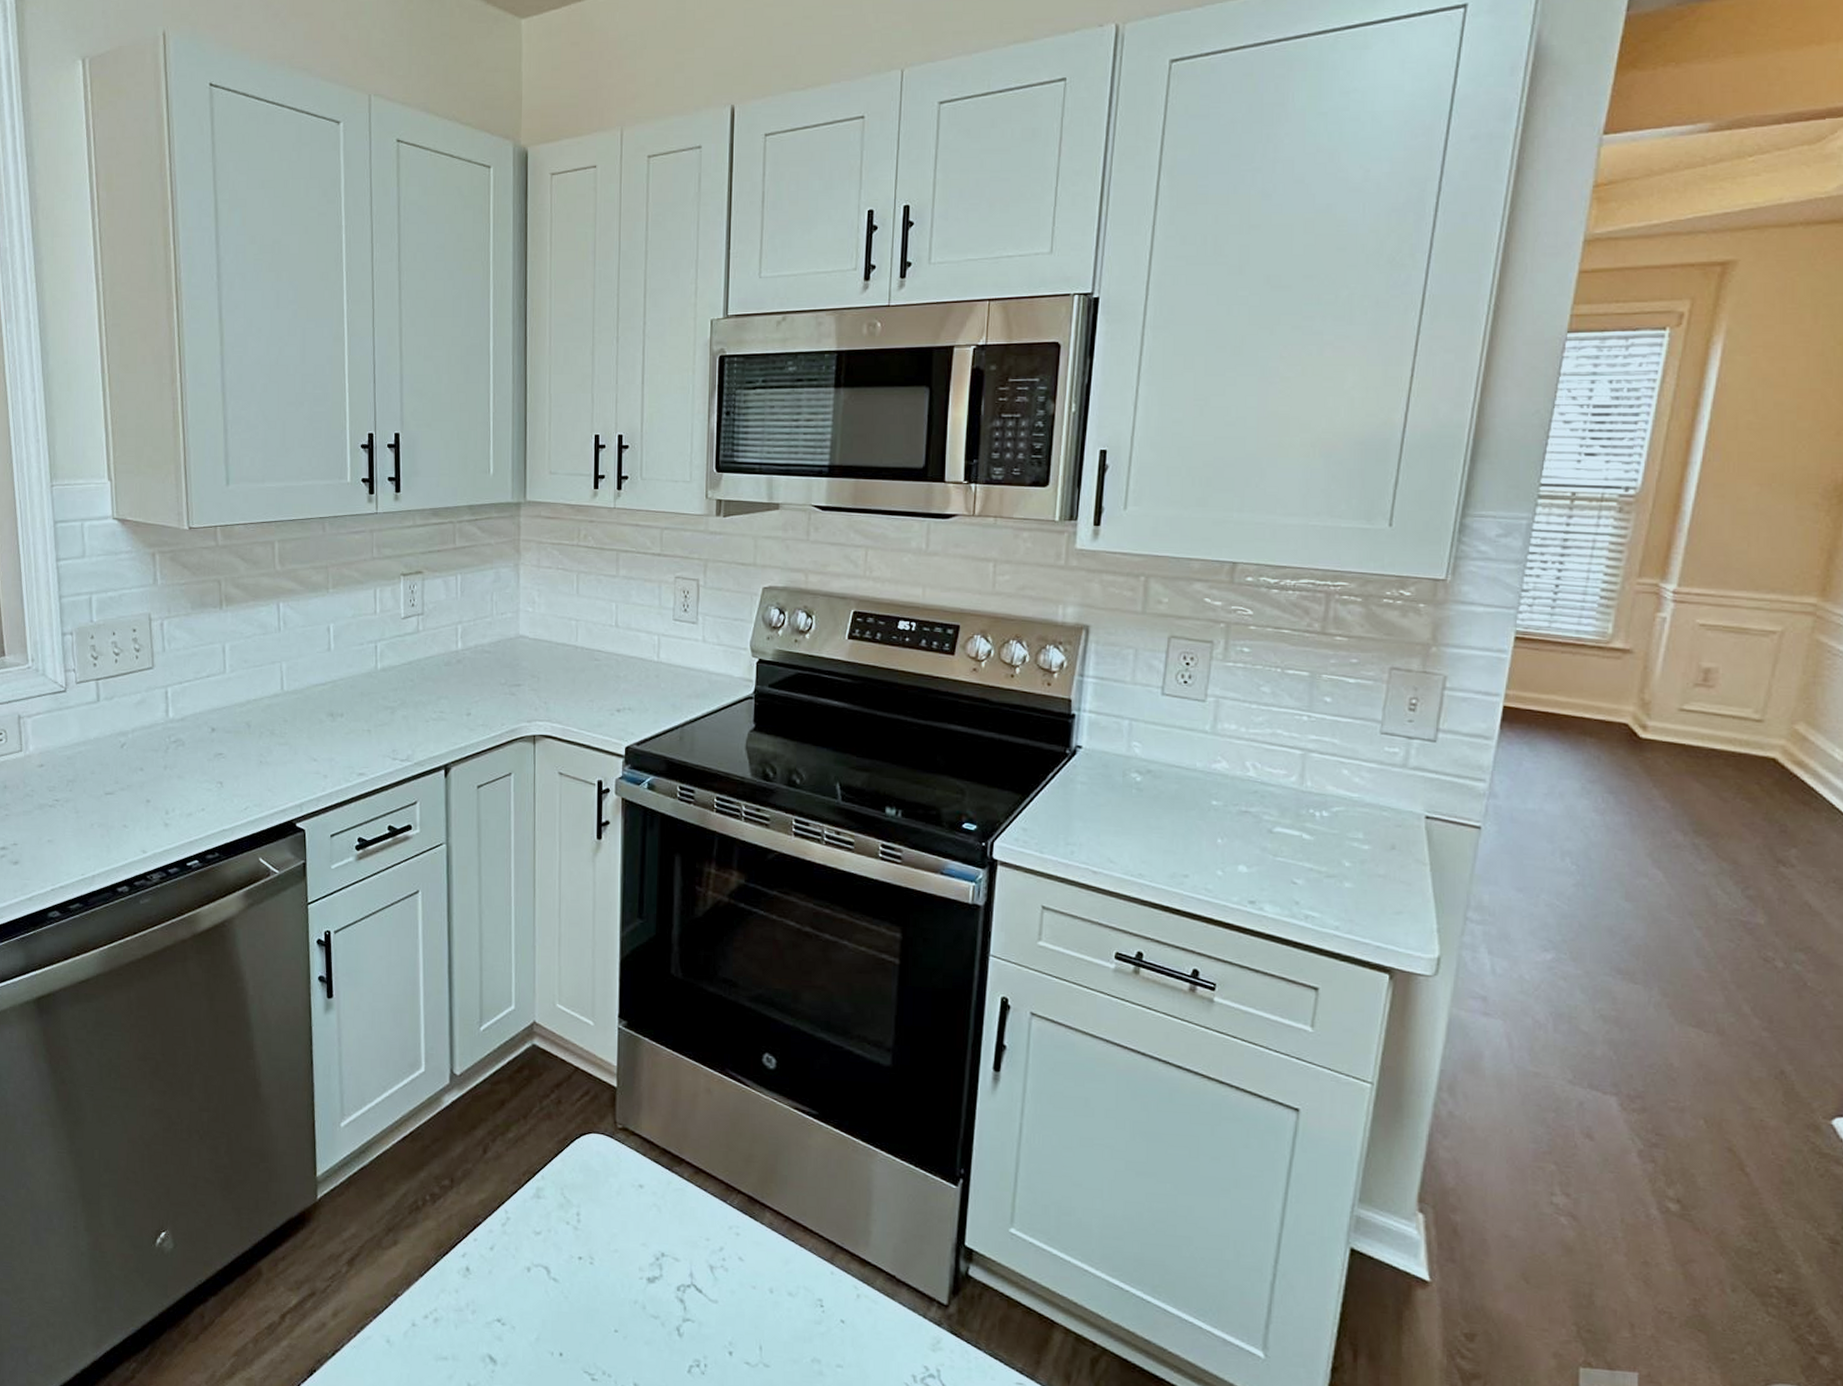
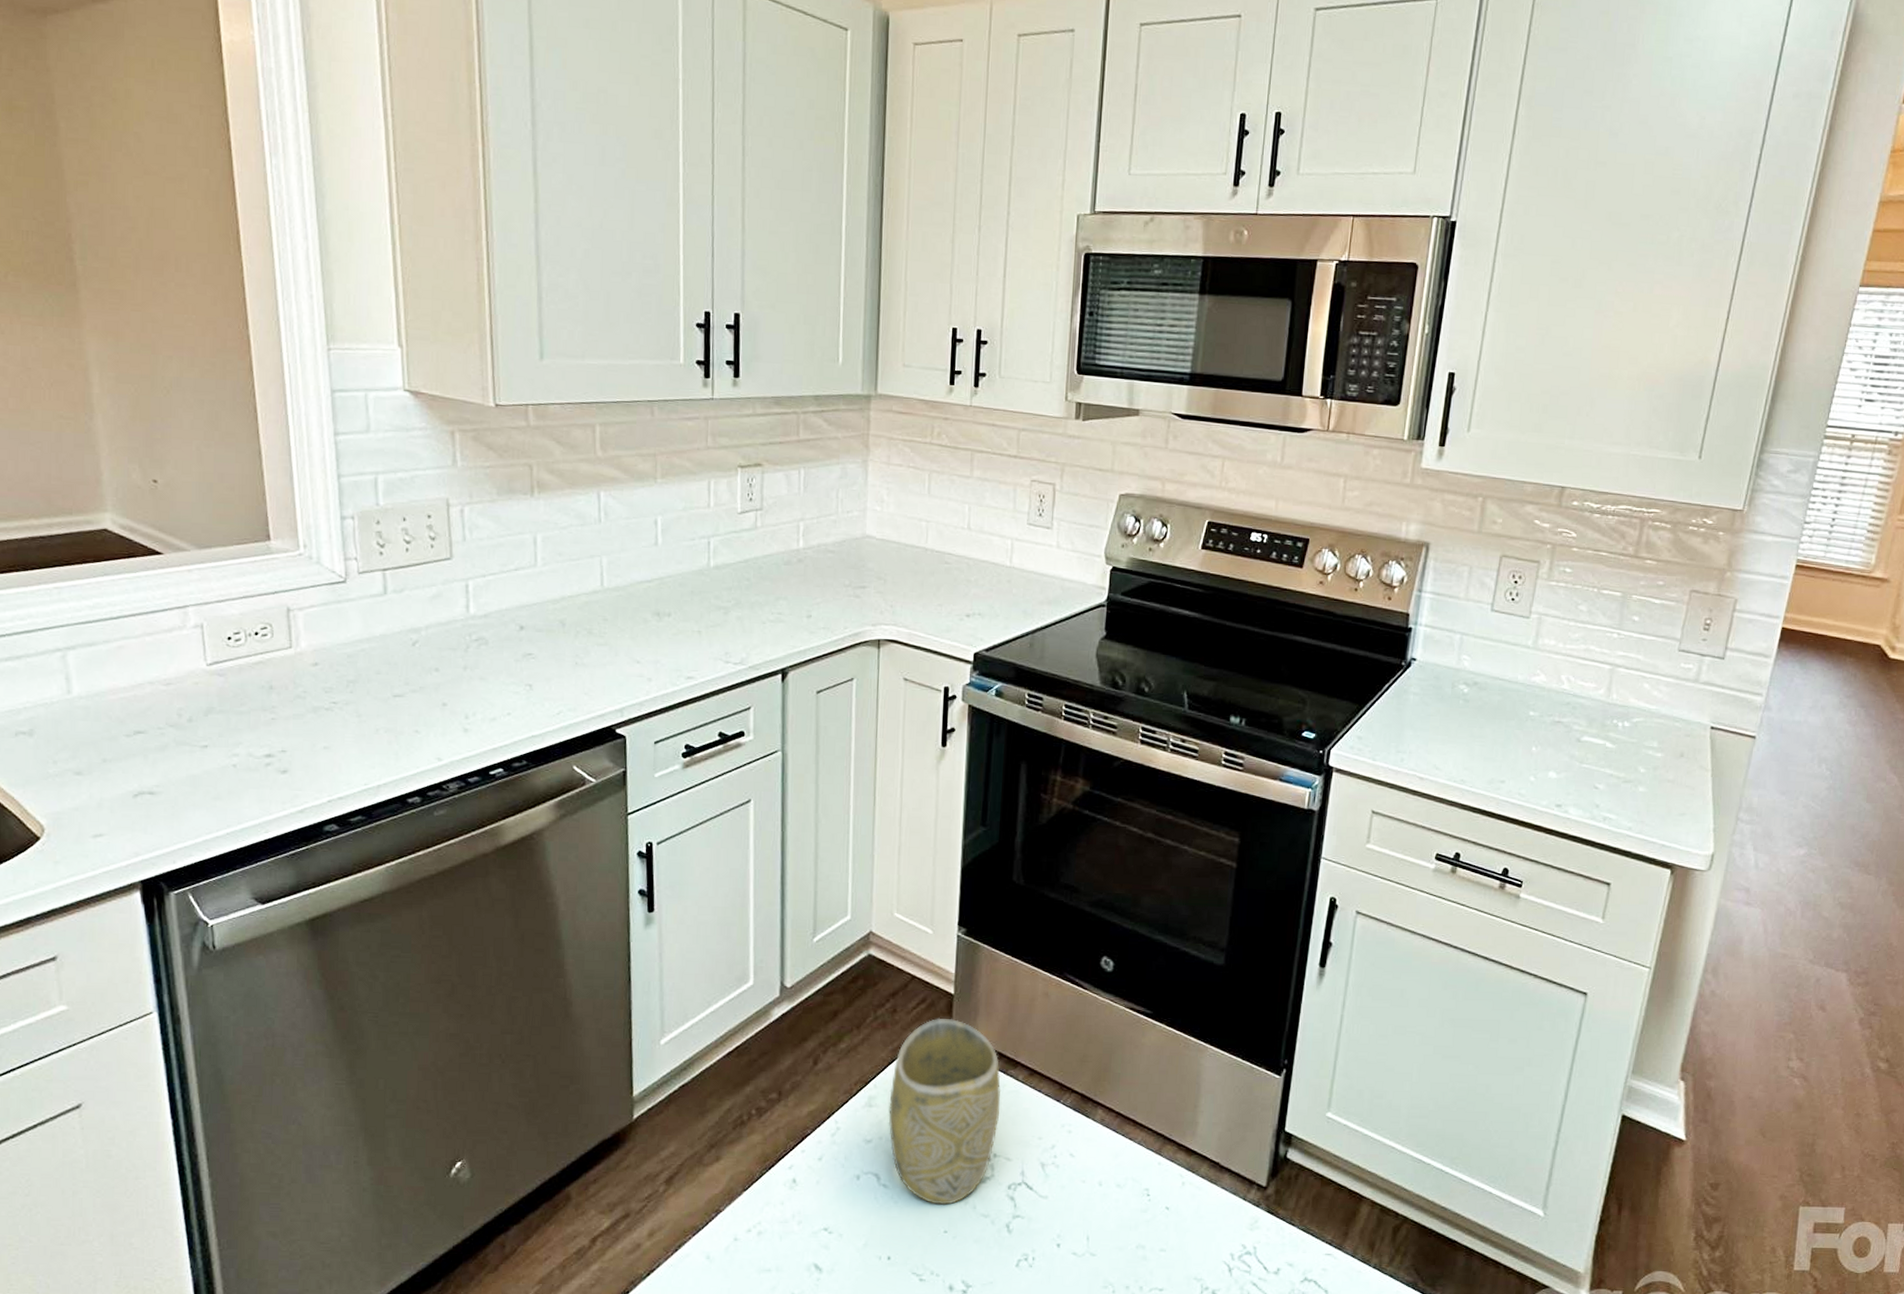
cup: none [556,1110,667,1304] -> present [888,1017,1002,1206]

